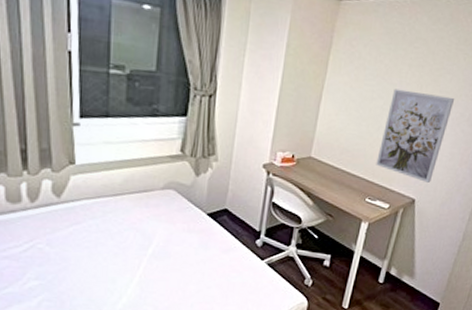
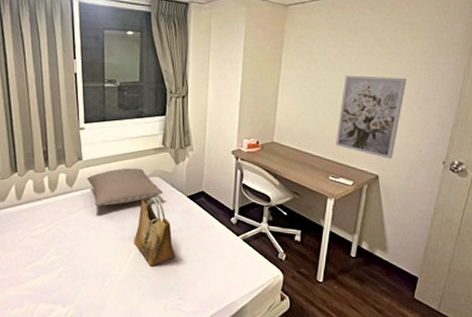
pillow: none [81,177,178,223] -> present [87,168,163,207]
grocery bag: none [138,213,189,294] -> present [134,197,175,267]

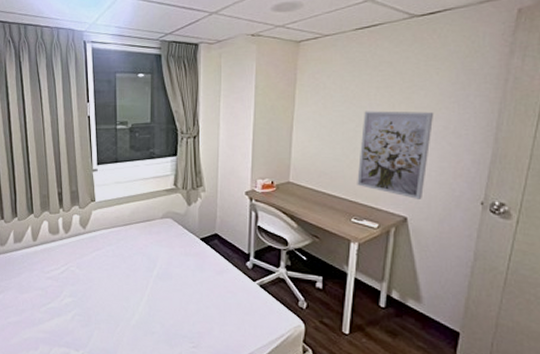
pillow: present [87,168,163,207] -> none [100,209,175,249]
grocery bag: present [134,197,175,267] -> none [146,239,189,312]

